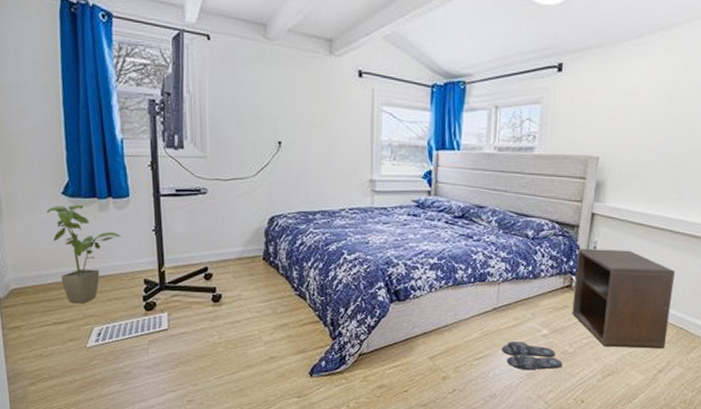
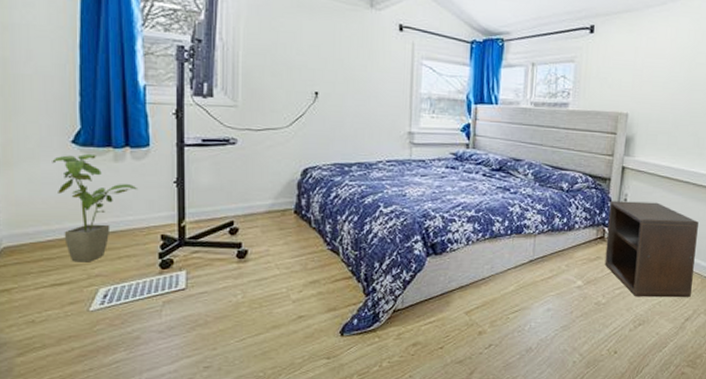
slippers: present [502,341,563,371] -> none [538,293,596,323]

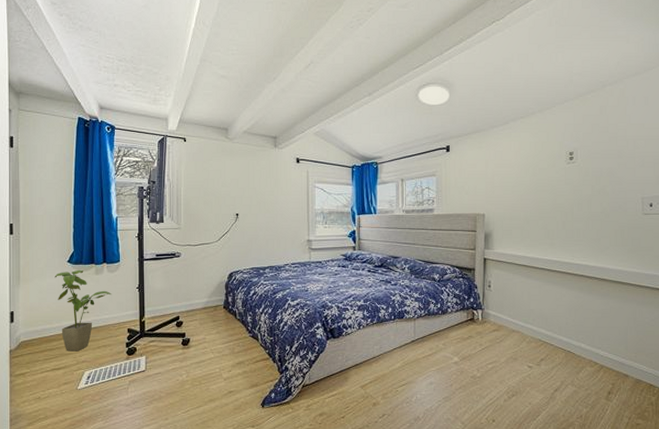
nightstand: present [604,200,699,298] -> none [476,287,557,371]

